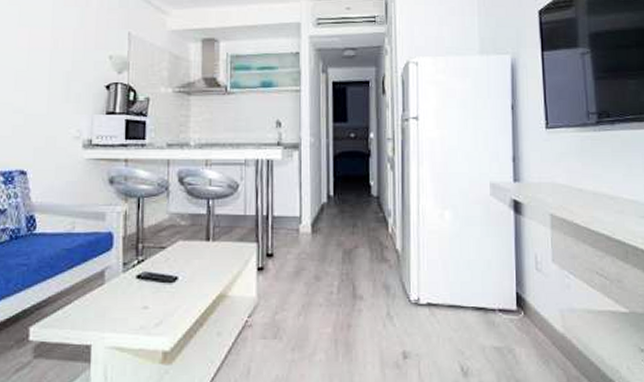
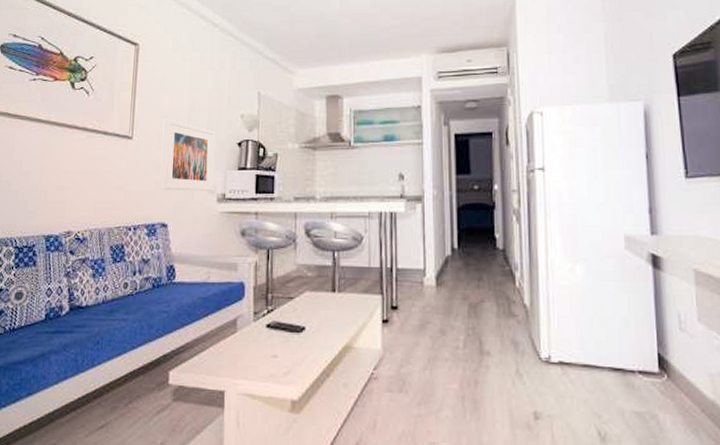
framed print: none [19,58,81,136] -> present [161,119,215,191]

